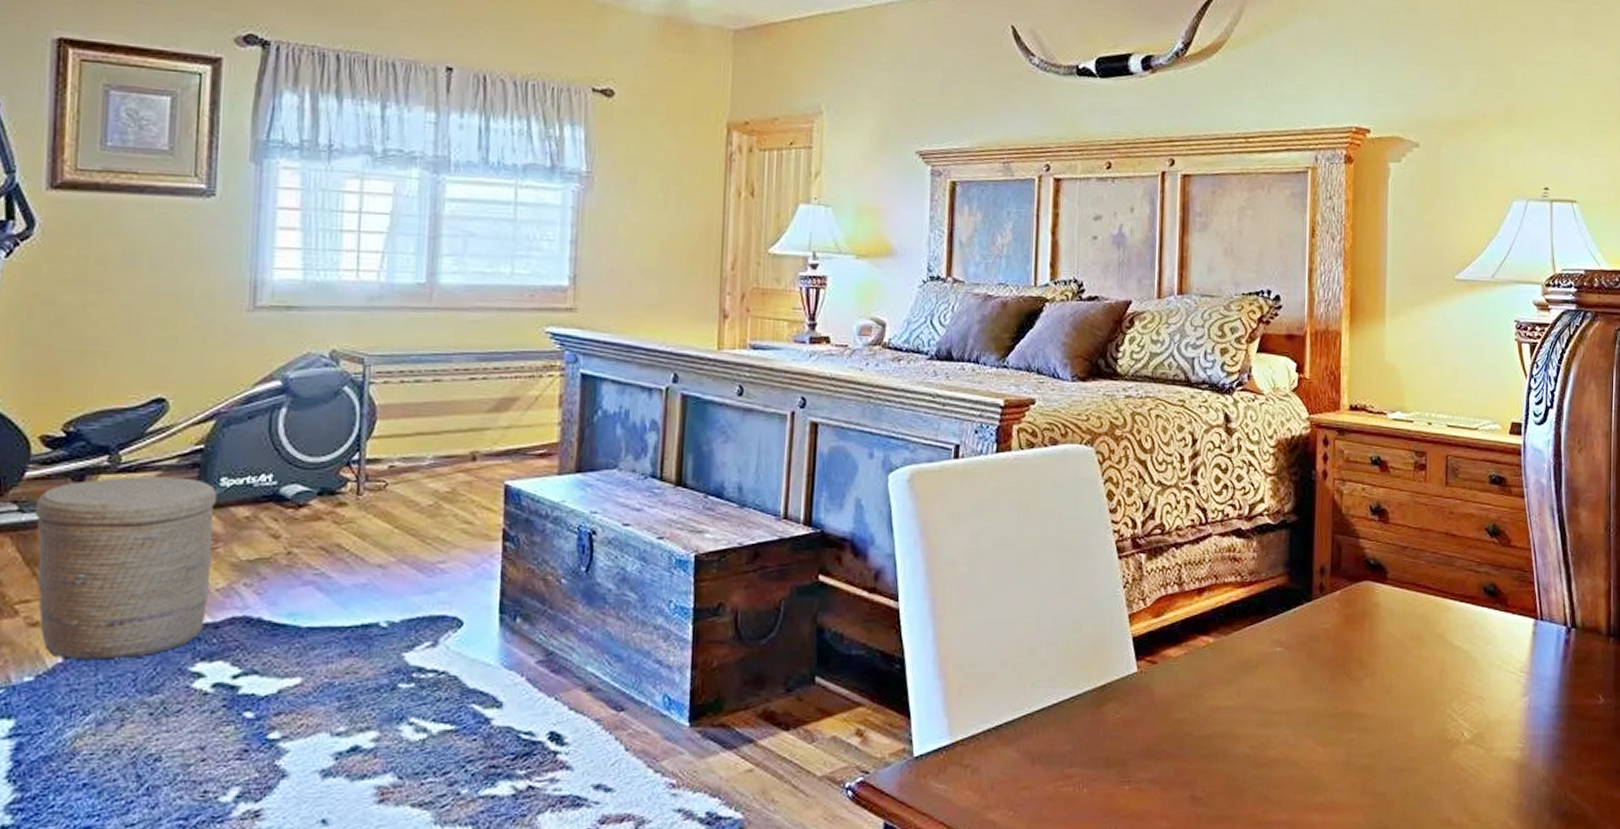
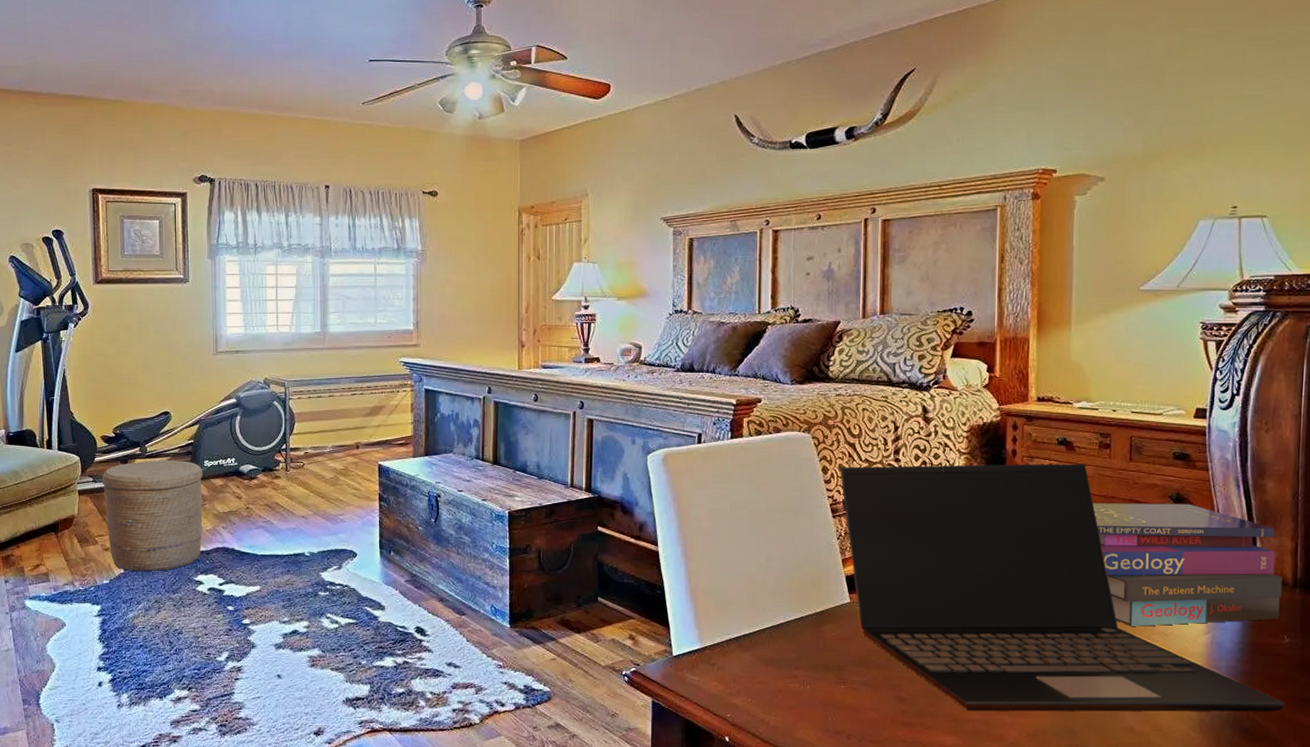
laptop: none [1127,488,1601,811] -> present [839,464,1285,712]
books: none [1408,537,1597,691] -> present [1093,503,1282,627]

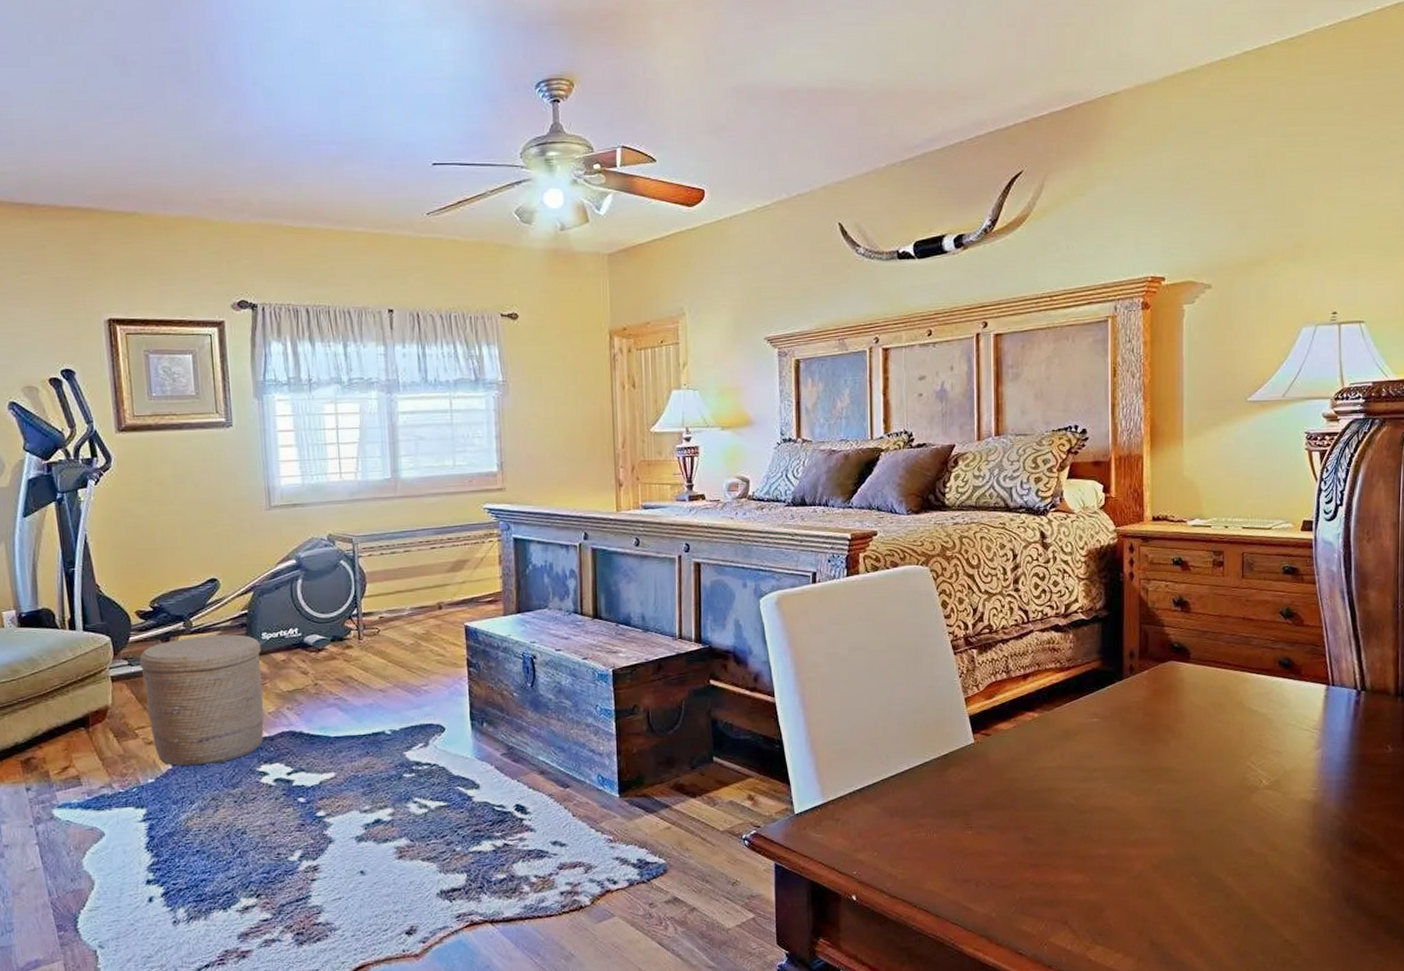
laptop: present [839,464,1285,712] -> none [959,583,1390,847]
books: present [1093,503,1282,627] -> none [1208,618,1385,747]

